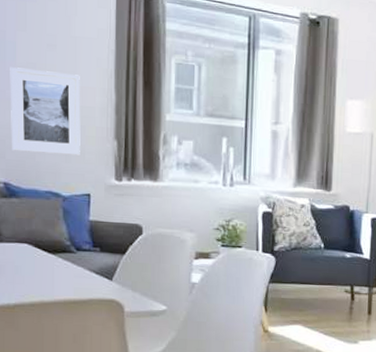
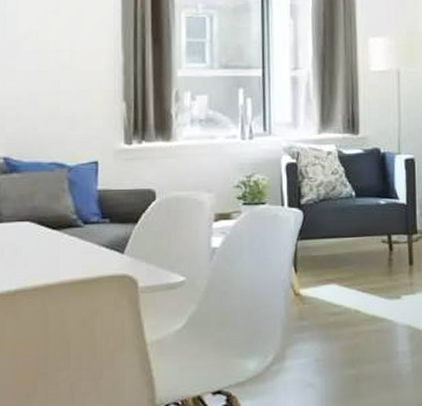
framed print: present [10,67,81,156] -> none [10,36,86,123]

